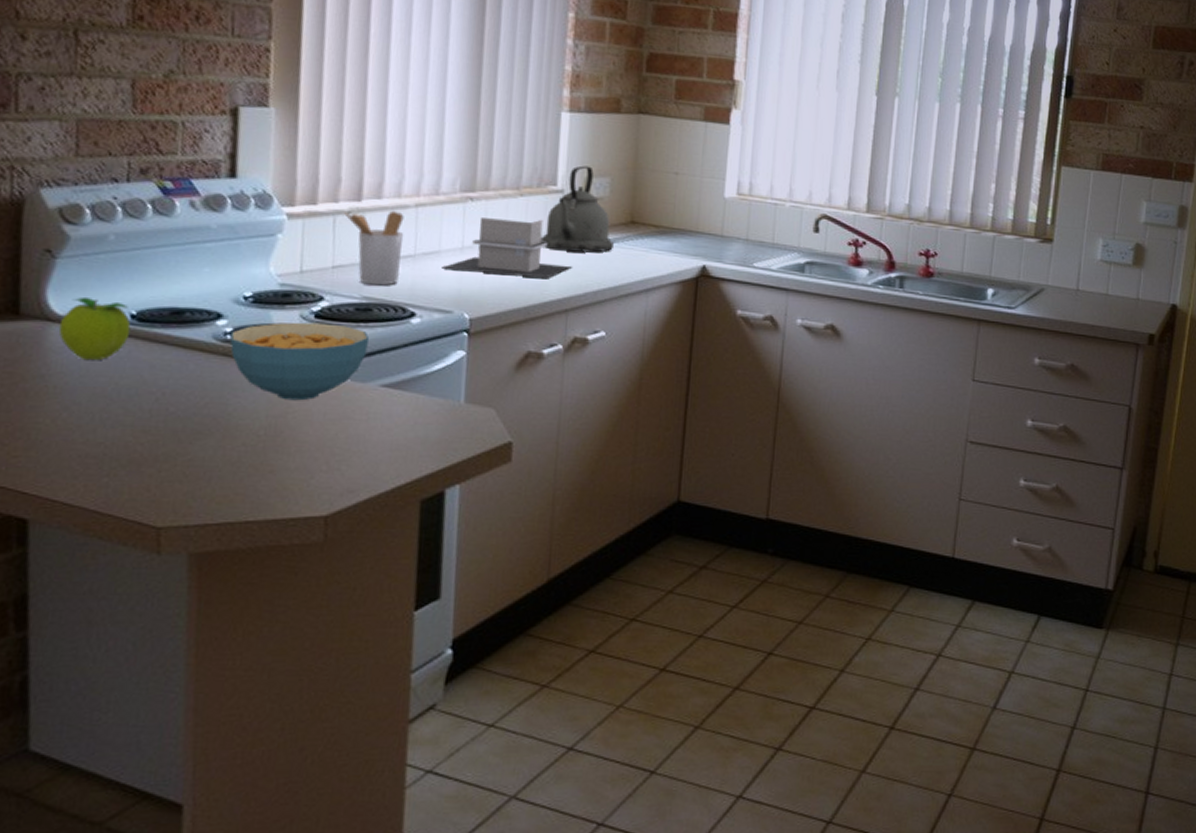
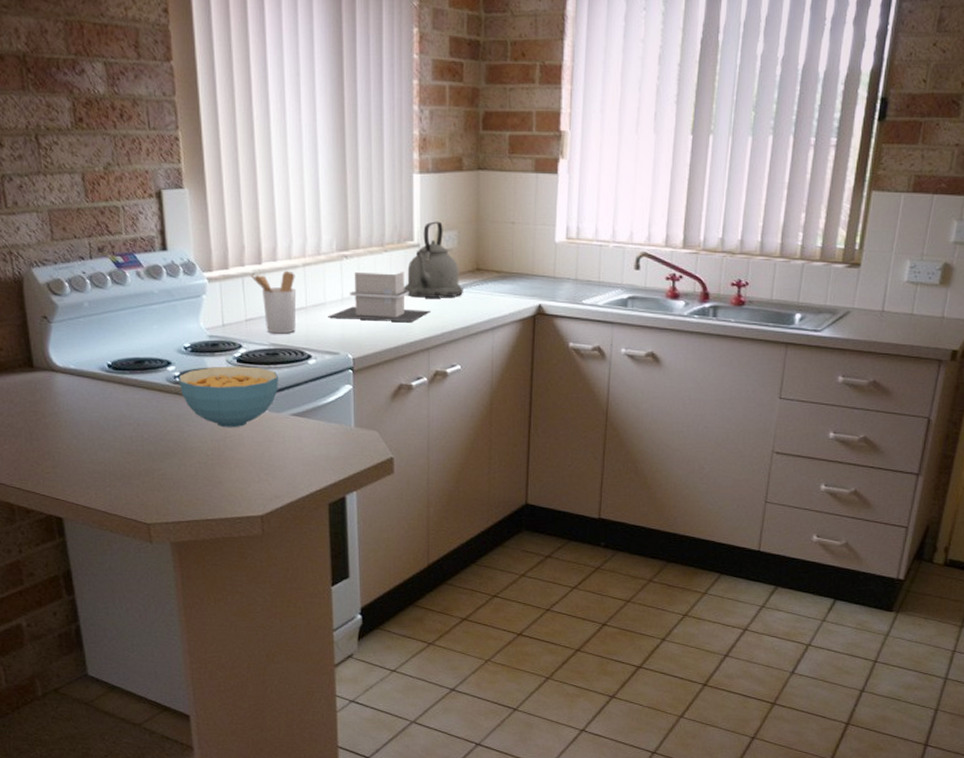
fruit: present [58,297,131,361] -> none [61,353,109,401]

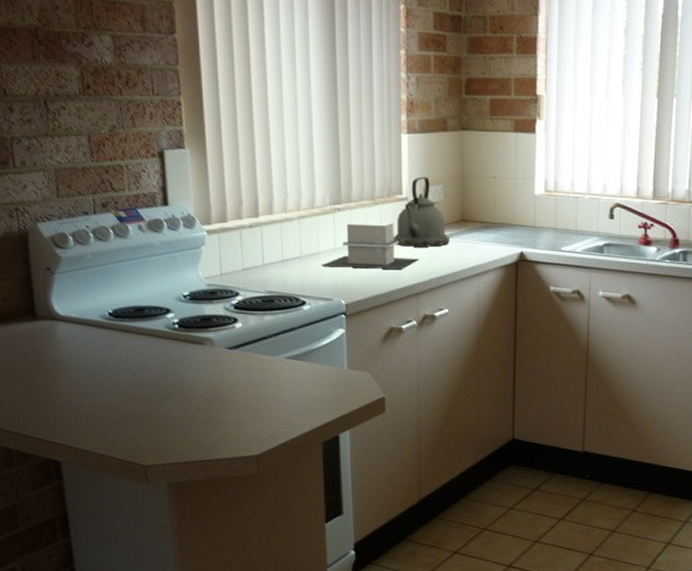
cereal bowl: present [178,366,279,428] -> none [177,312,275,371]
utensil holder: present [250,270,297,334] -> none [247,223,292,282]

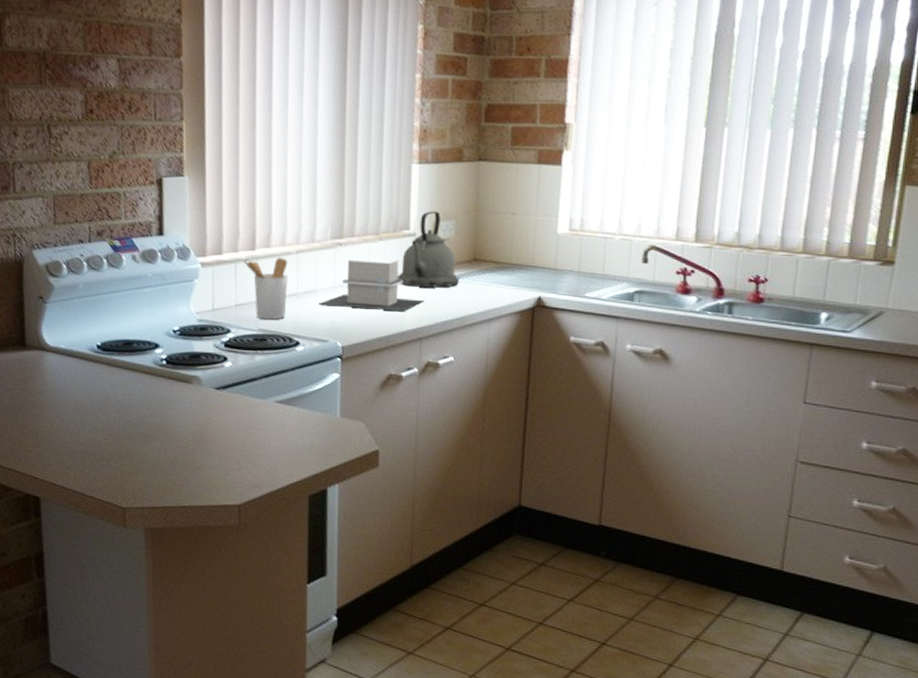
utensil holder: none [247,223,292,282] -> present [243,257,289,320]

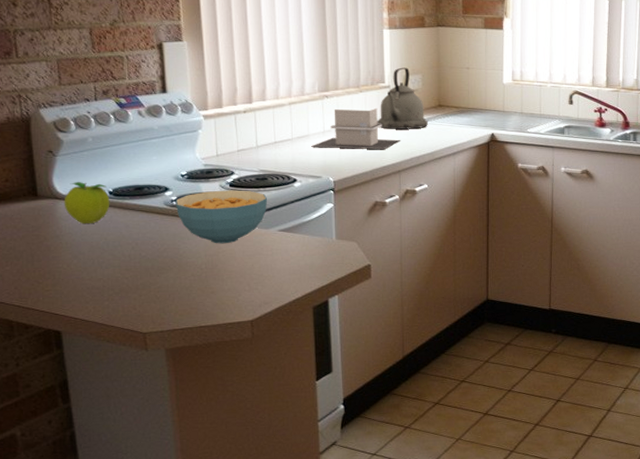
fruit: none [51,333,98,381] -> present [64,182,110,224]
cereal bowl: none [165,350,266,413] -> present [175,190,268,244]
utensil holder: present [243,257,289,320] -> none [242,108,283,162]

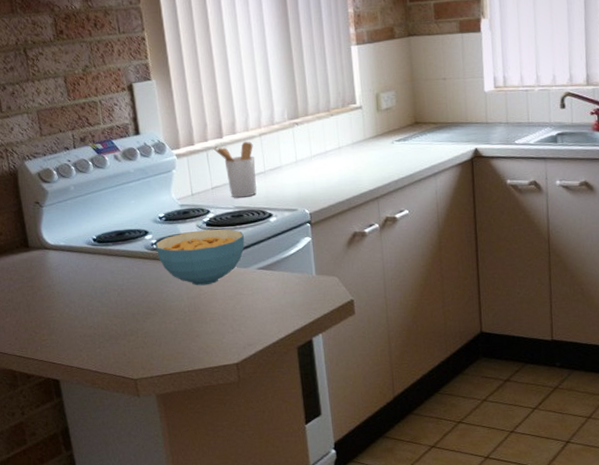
fruit: present [64,182,110,224] -> none [52,231,95,273]
utensil holder: none [242,108,283,162] -> present [213,141,257,198]
architectural model: present [311,107,400,150] -> none [284,131,376,179]
kettle: present [377,67,429,129] -> none [350,84,406,154]

